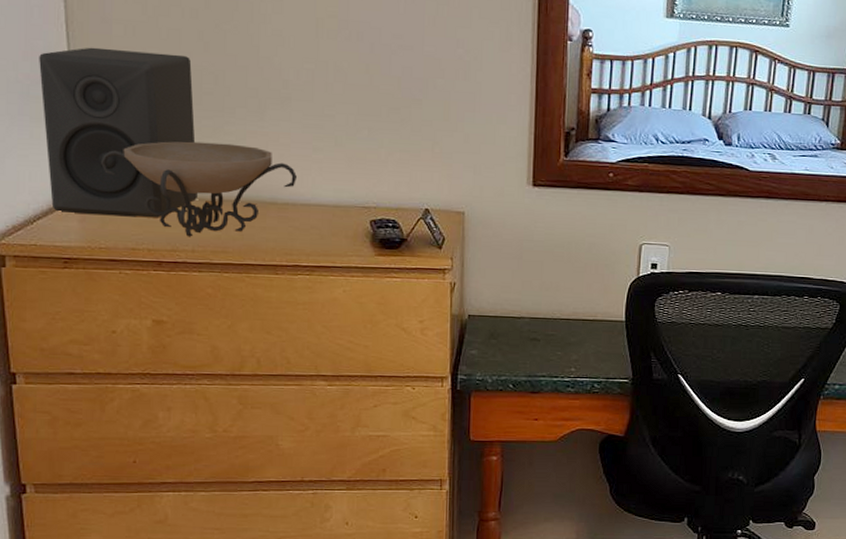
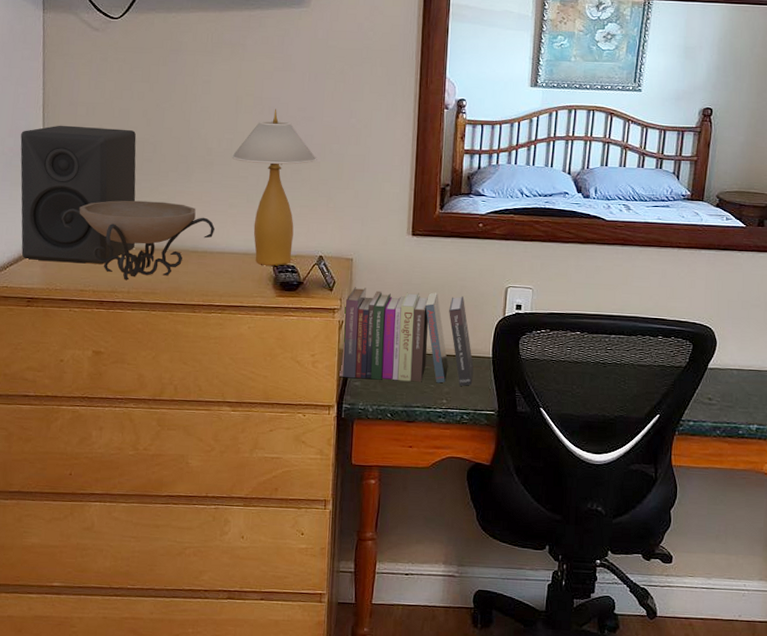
table lamp: none [313,34,419,220] -> present [231,109,317,266]
books: none [453,244,605,353] -> present [339,287,474,386]

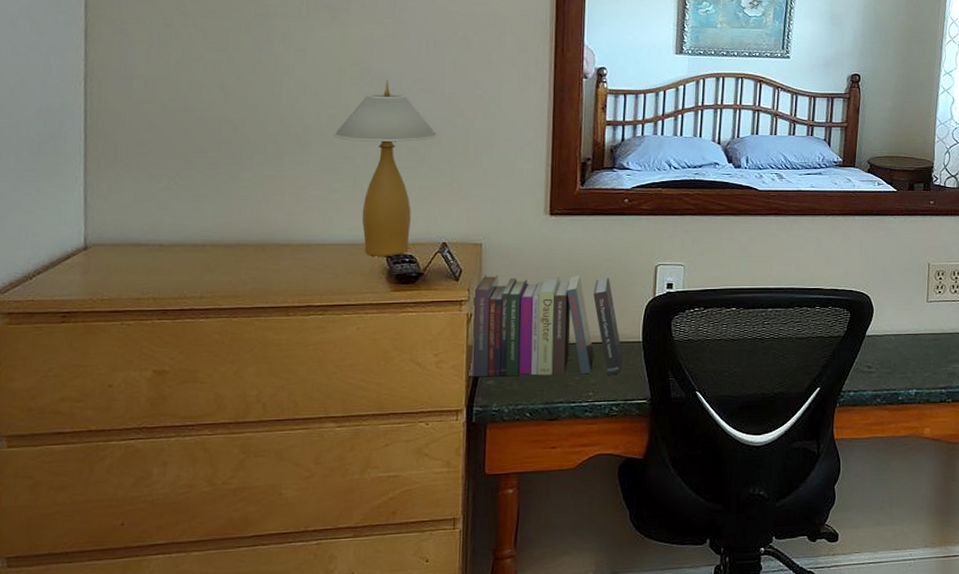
speaker: present [20,125,137,265] -> none [53,102,211,267]
decorative bowl: present [61,200,215,281] -> none [110,188,313,284]

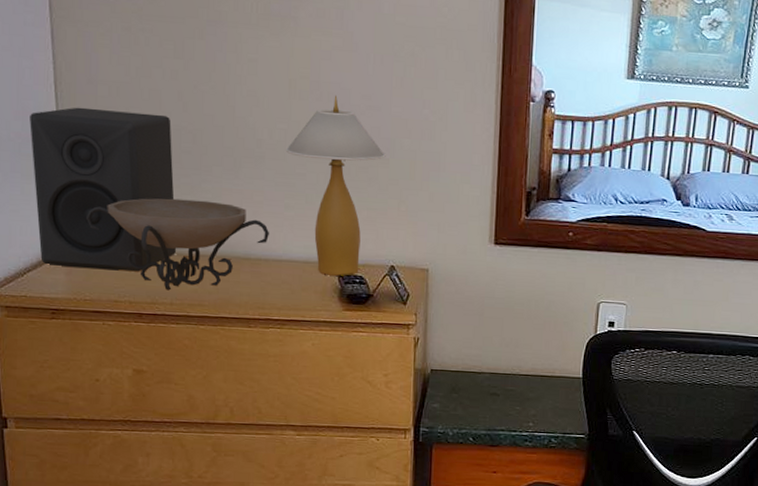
speaker: none [53,102,211,267] -> present [30,107,177,272]
decorative bowl: none [110,188,313,284] -> present [87,198,269,291]
books: present [469,275,622,378] -> none [416,300,562,408]

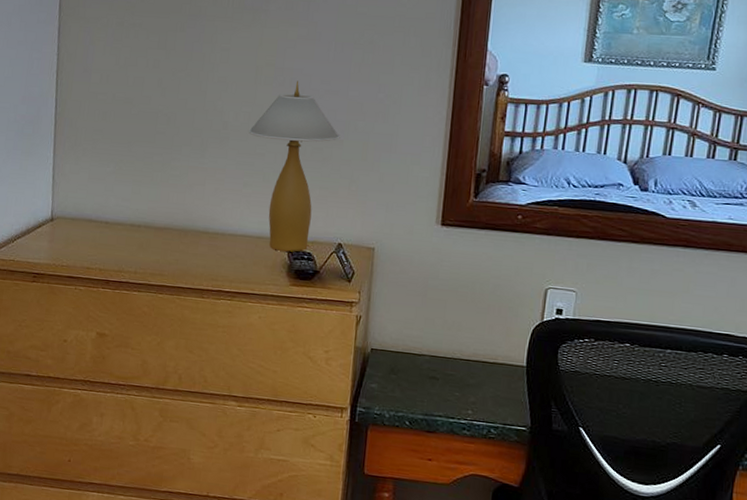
speaker: present [30,107,177,272] -> none [29,92,150,242]
decorative bowl: present [87,198,269,291] -> none [71,174,228,260]

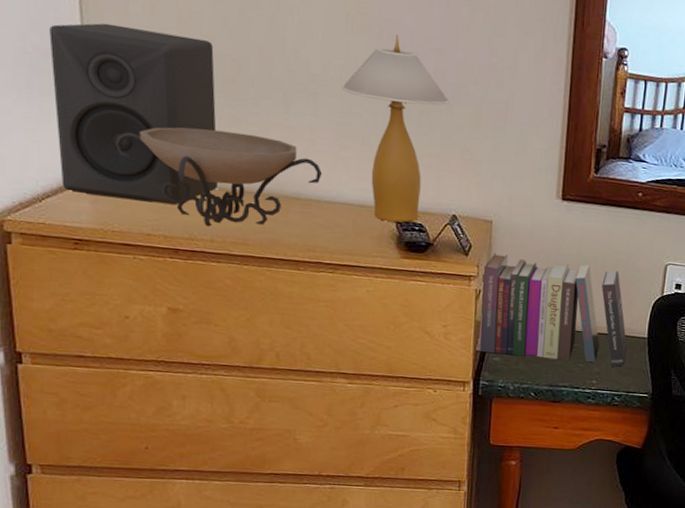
speaker: none [29,92,150,242] -> present [49,23,219,205]
decorative bowl: none [71,174,228,260] -> present [116,127,322,227]
books: none [355,279,505,397] -> present [476,253,627,367]

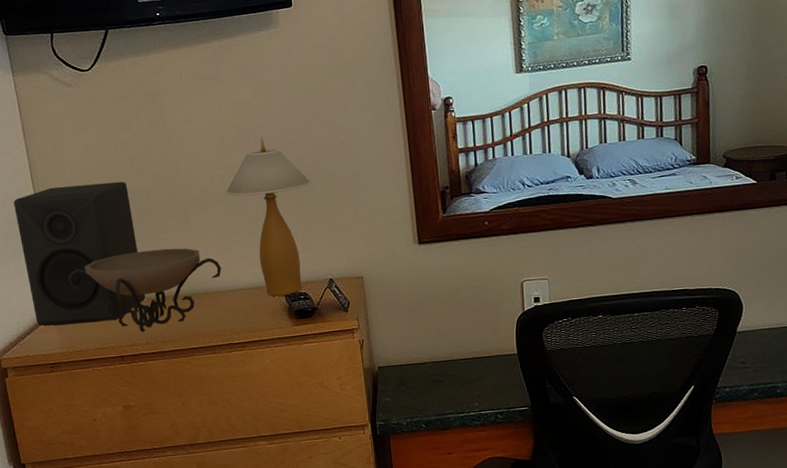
books: present [476,253,627,367] -> none [363,297,501,396]

